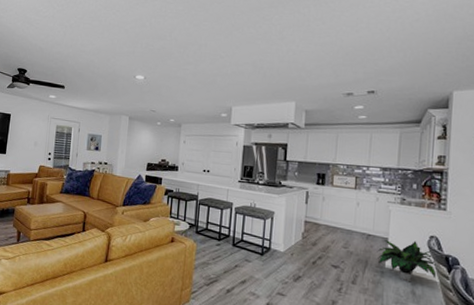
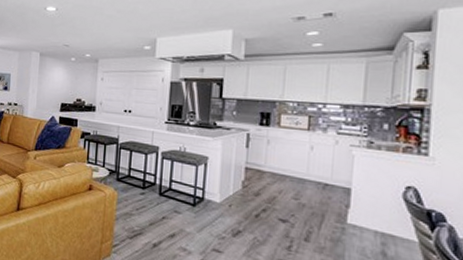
potted plant: present [377,240,437,282] -> none [336,191,415,241]

